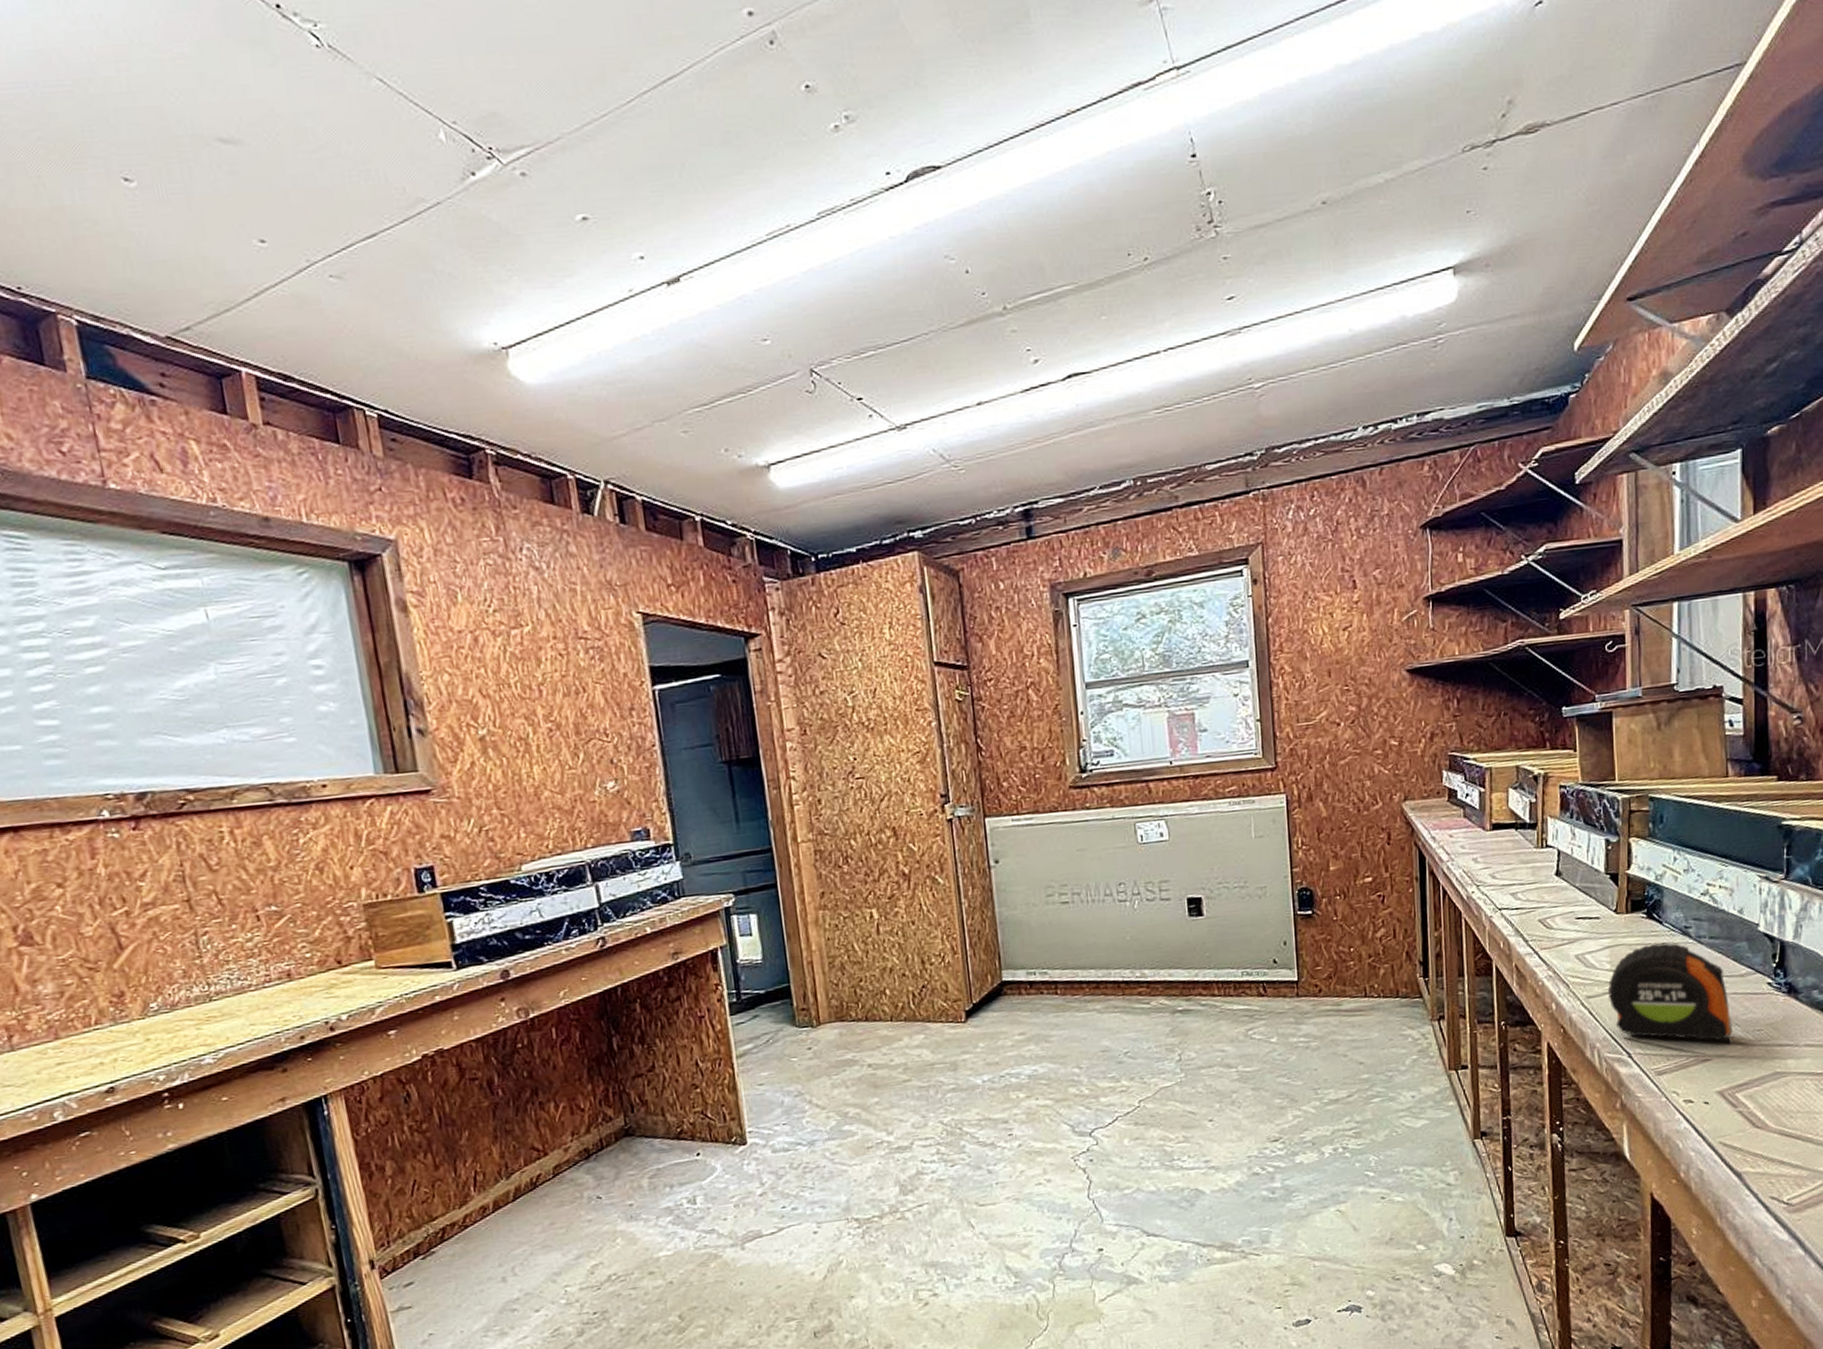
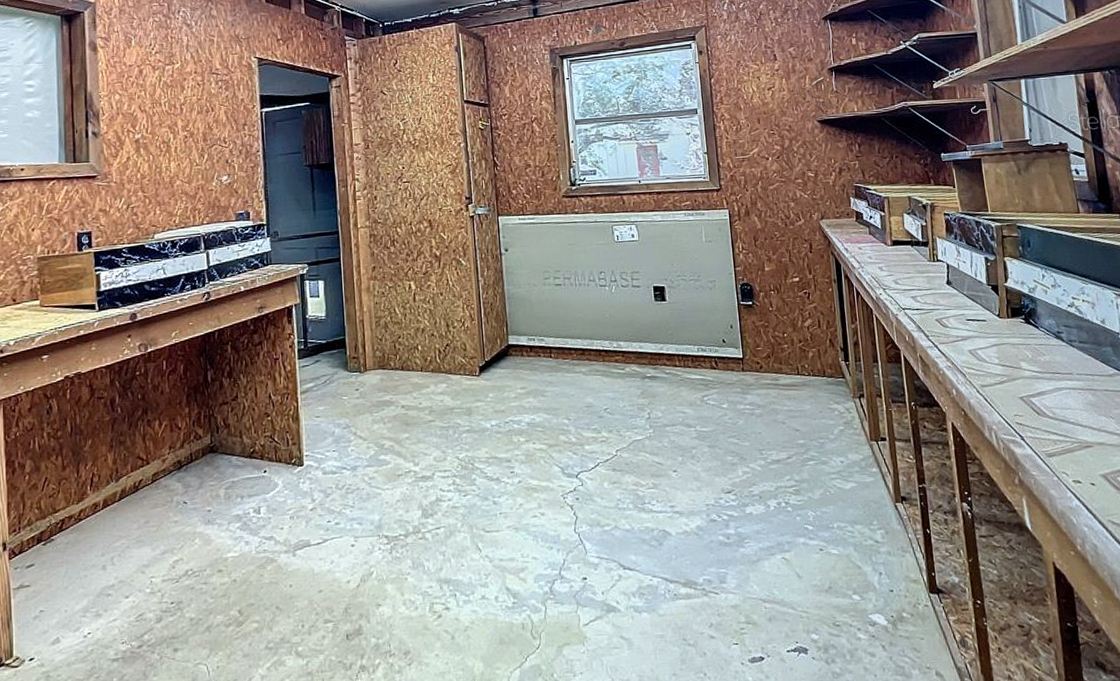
tape measure: present [1608,942,1733,1044] -> none [998,344,1110,433]

